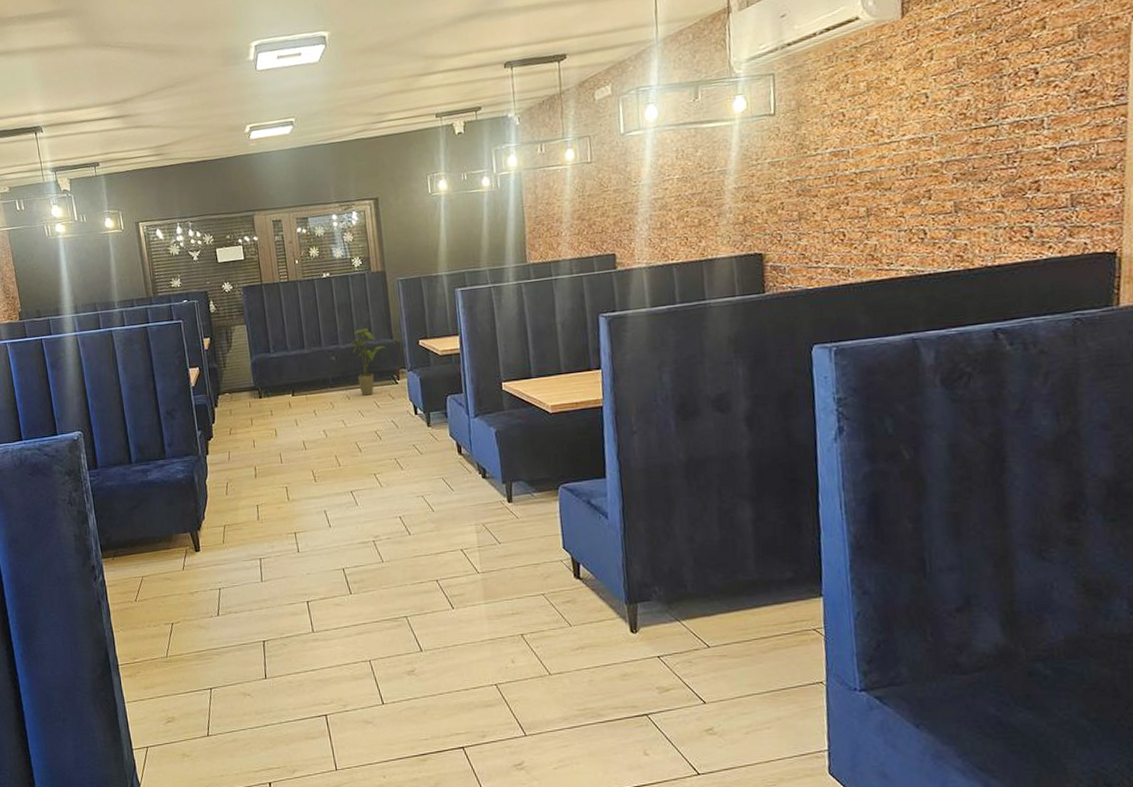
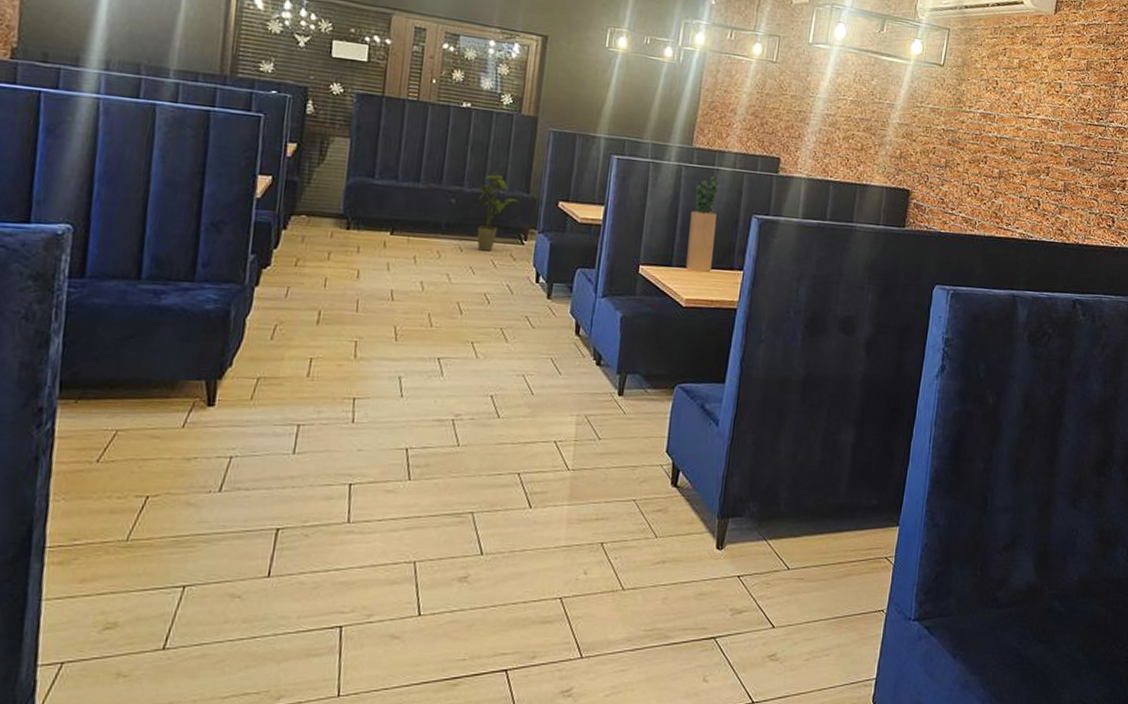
vase: none [538,281,570,380] -> present [686,171,718,273]

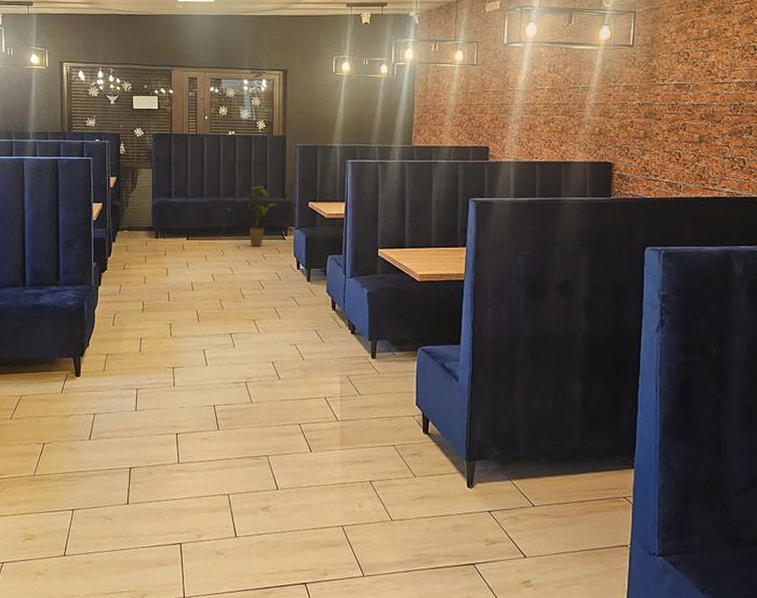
vase: present [686,171,718,273] -> none [416,164,438,251]

